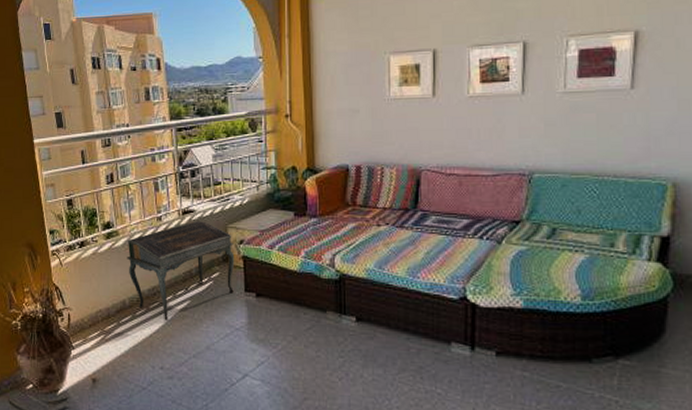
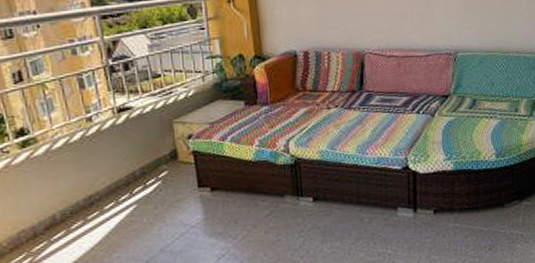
writing desk: present [127,221,235,320] -> none [49,118,187,230]

